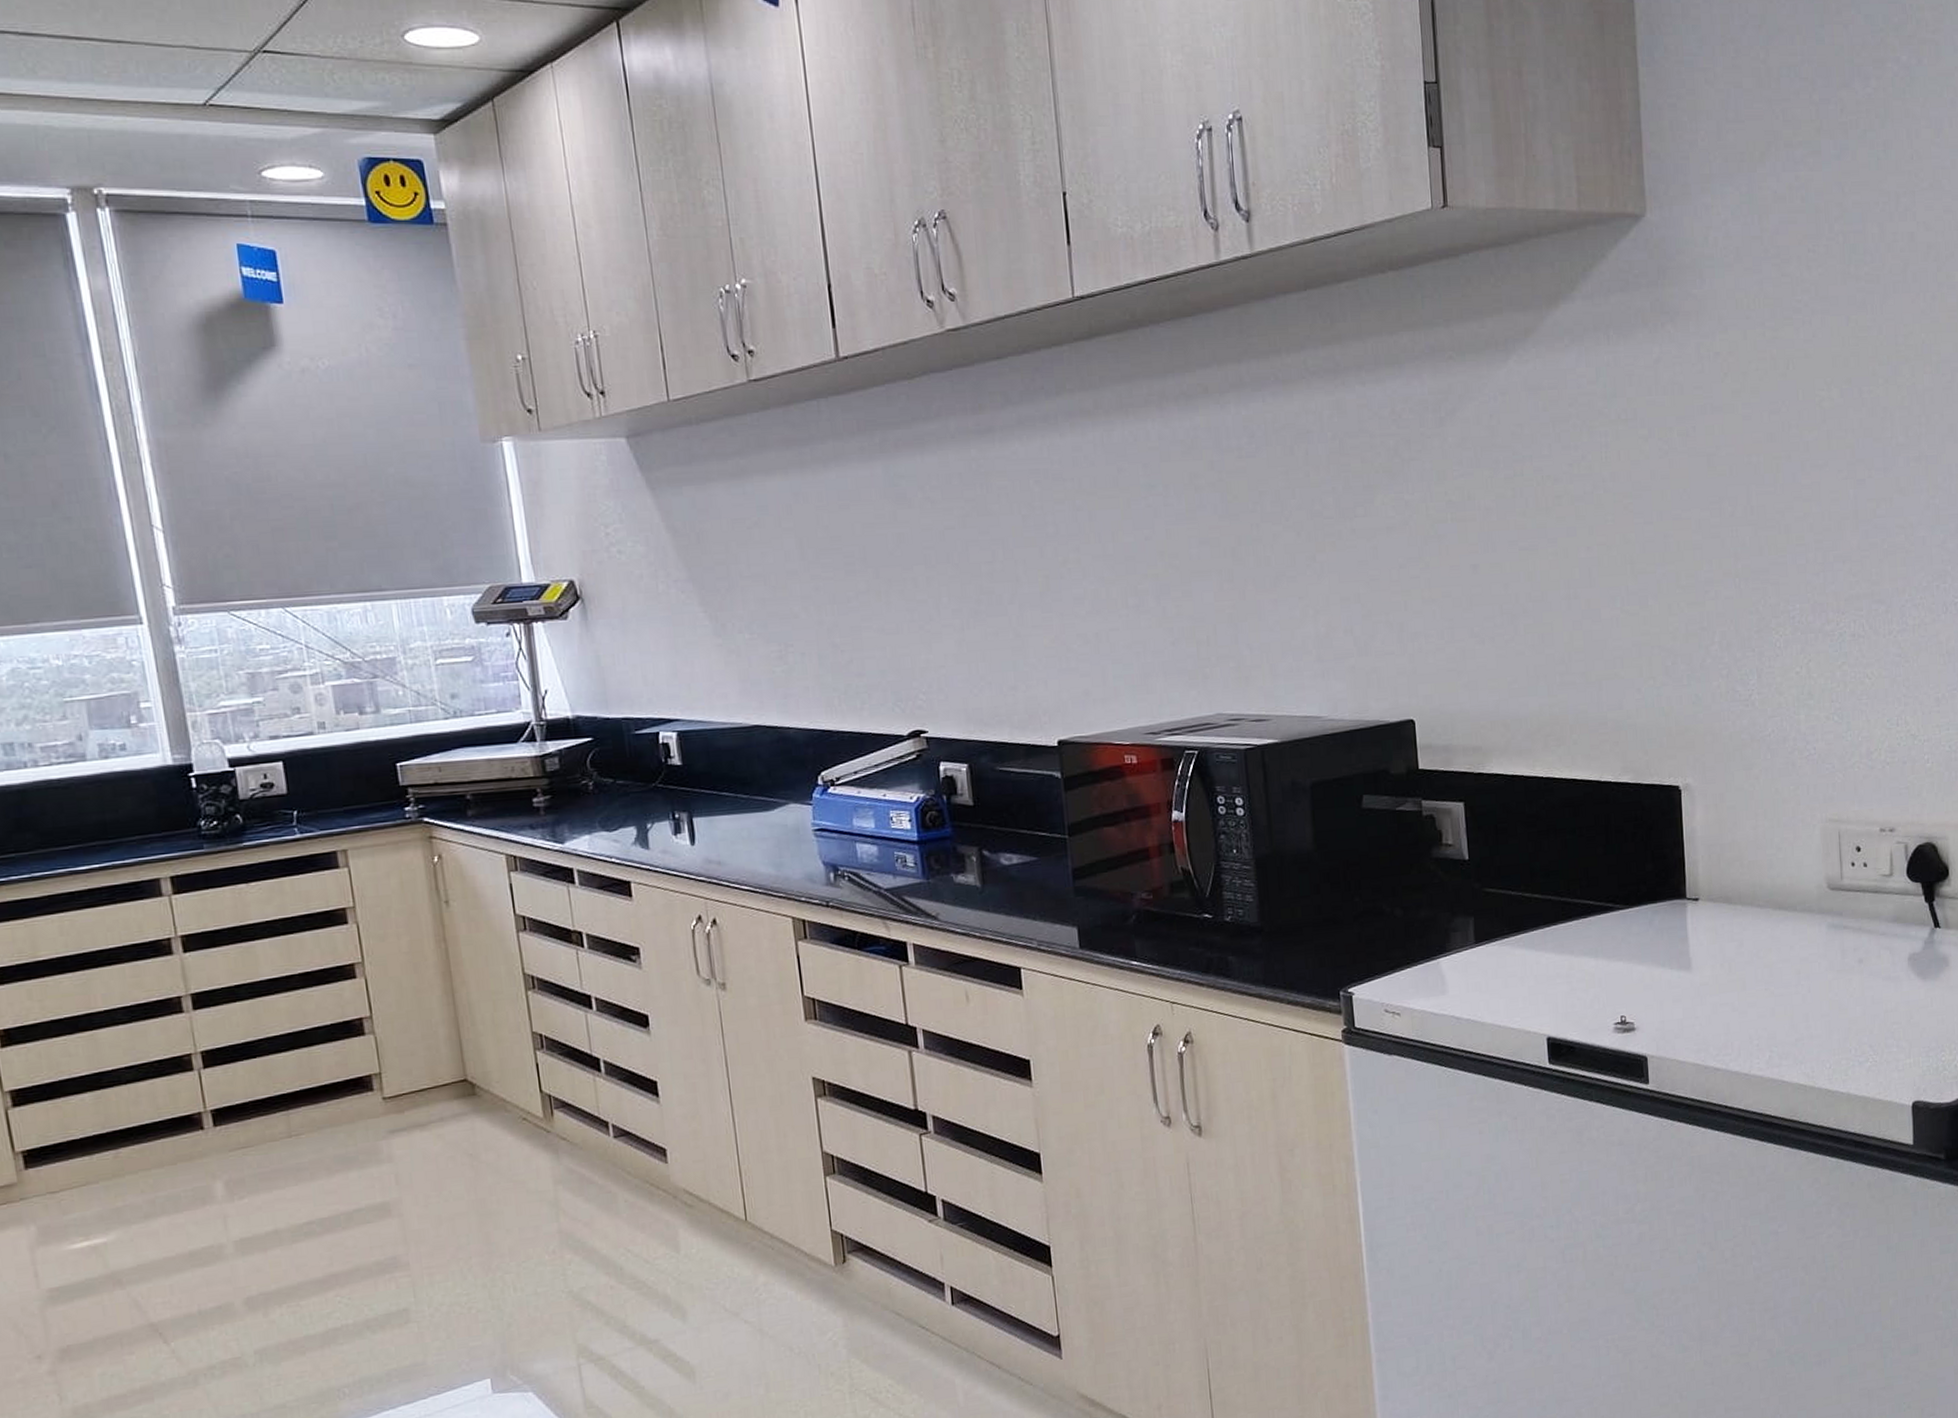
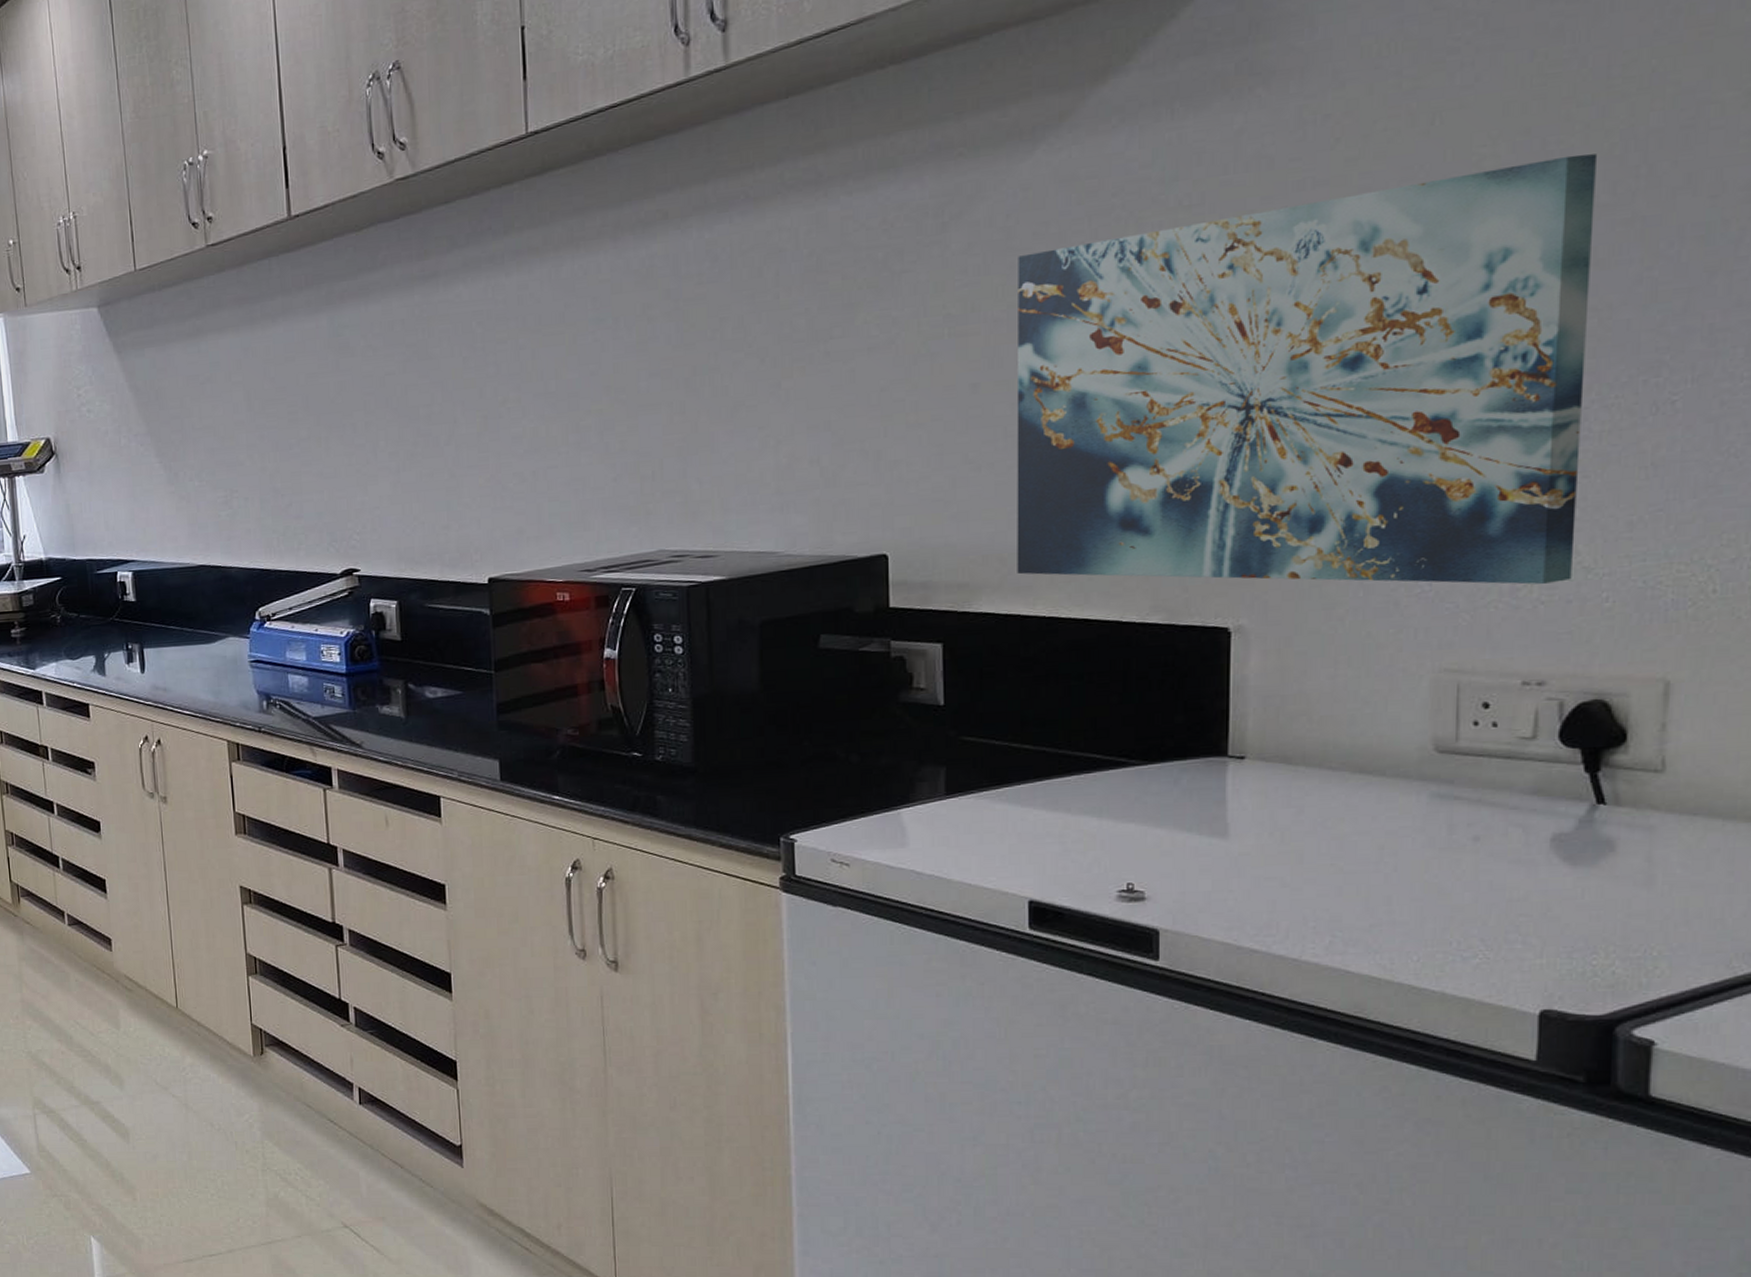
wall art: none [1501,403,1905,749] -> present [1016,154,1596,585]

